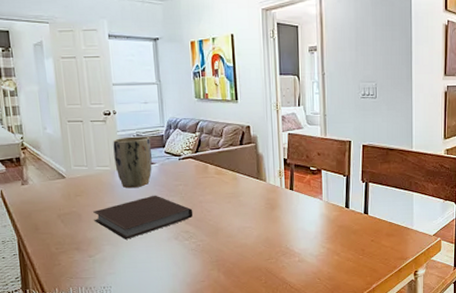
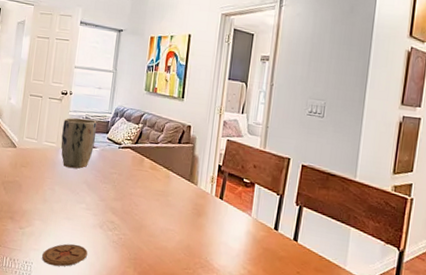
notebook: present [93,195,194,239] -> none [32,178,122,219]
coaster: none [120,260,168,285] -> present [42,244,88,267]

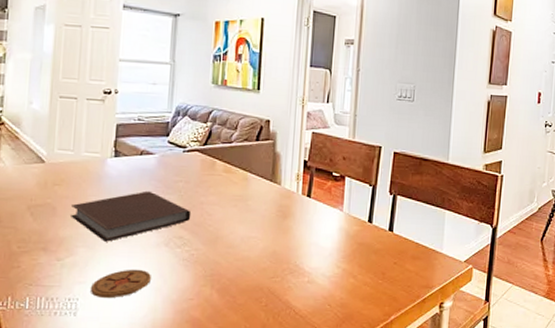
notebook: none [32,178,122,219] -> present [71,190,191,242]
plant pot: present [61,117,97,169] -> none [107,120,153,181]

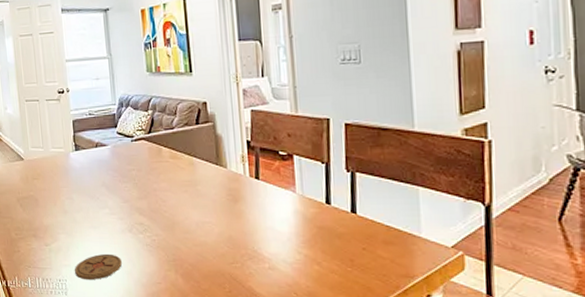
notebook: present [71,190,191,242] -> none [49,180,148,229]

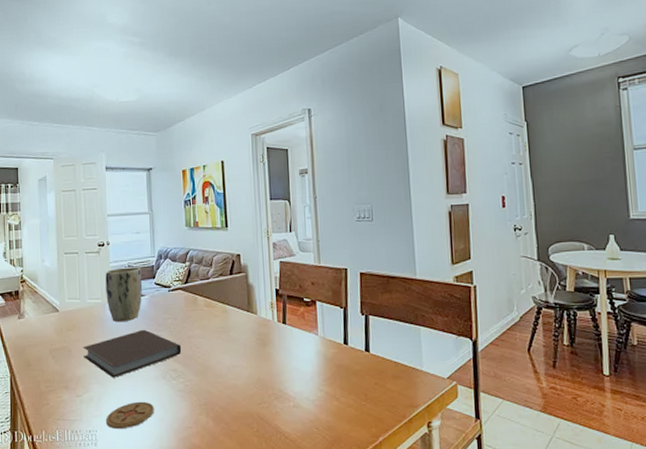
notebook: none [49,180,148,229] -> present [83,329,182,378]
plant pot: none [66,115,105,173] -> present [105,267,143,323]

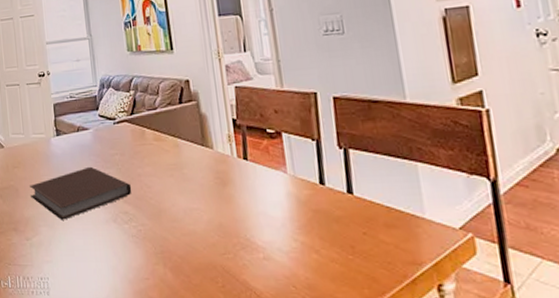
plant pot: present [105,267,143,323] -> none [47,98,87,159]
coaster: present [106,401,154,430] -> none [57,247,107,278]

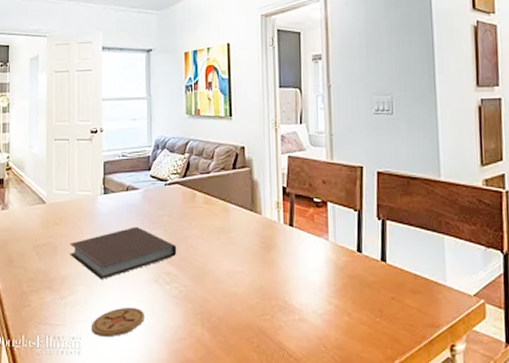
coaster: none [57,247,107,278] -> present [92,307,144,338]

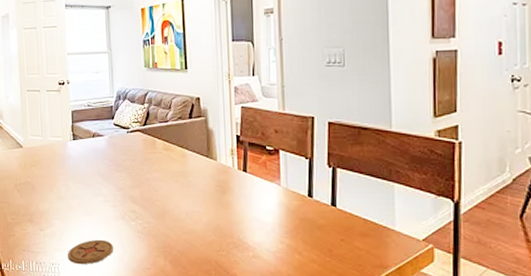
notebook: present [70,226,177,279] -> none [46,169,140,215]

